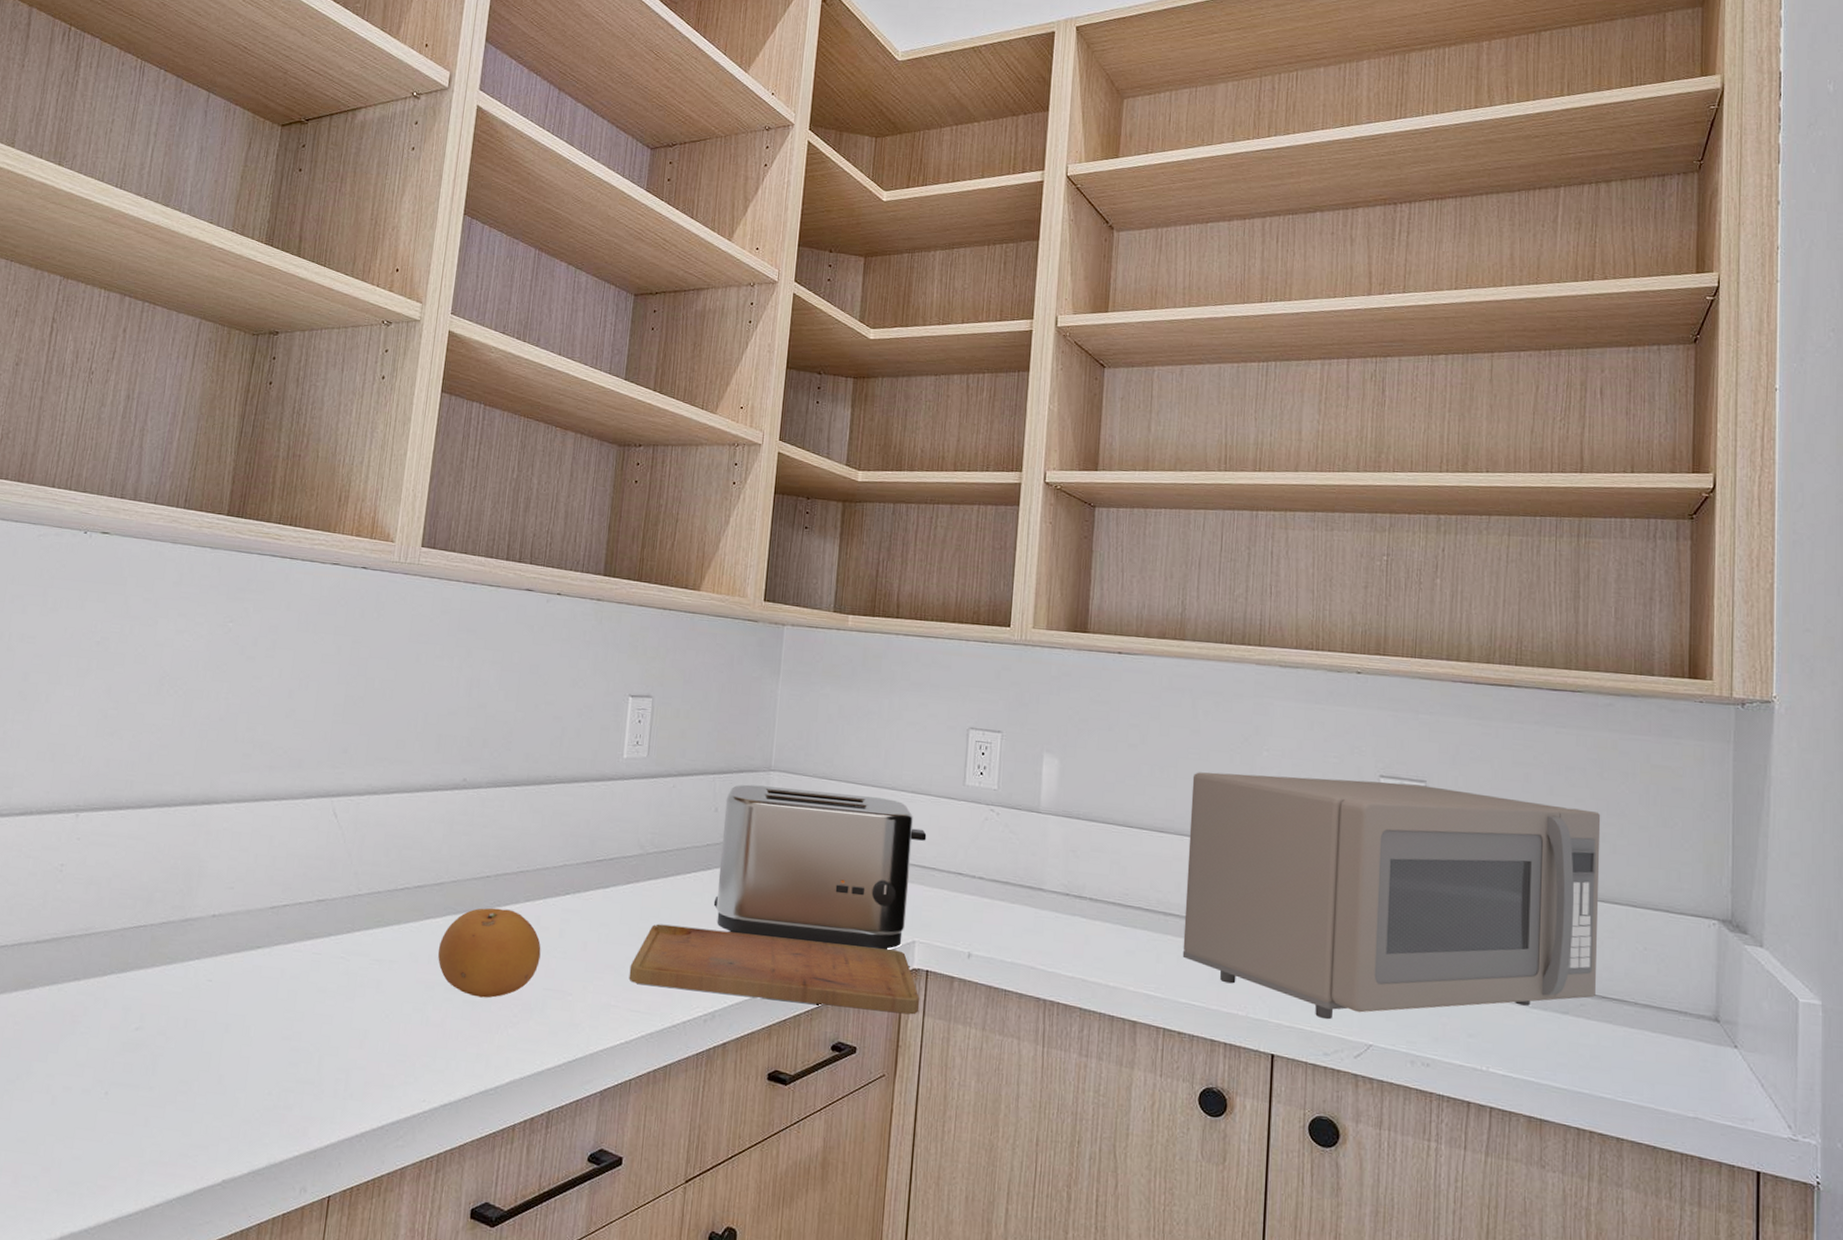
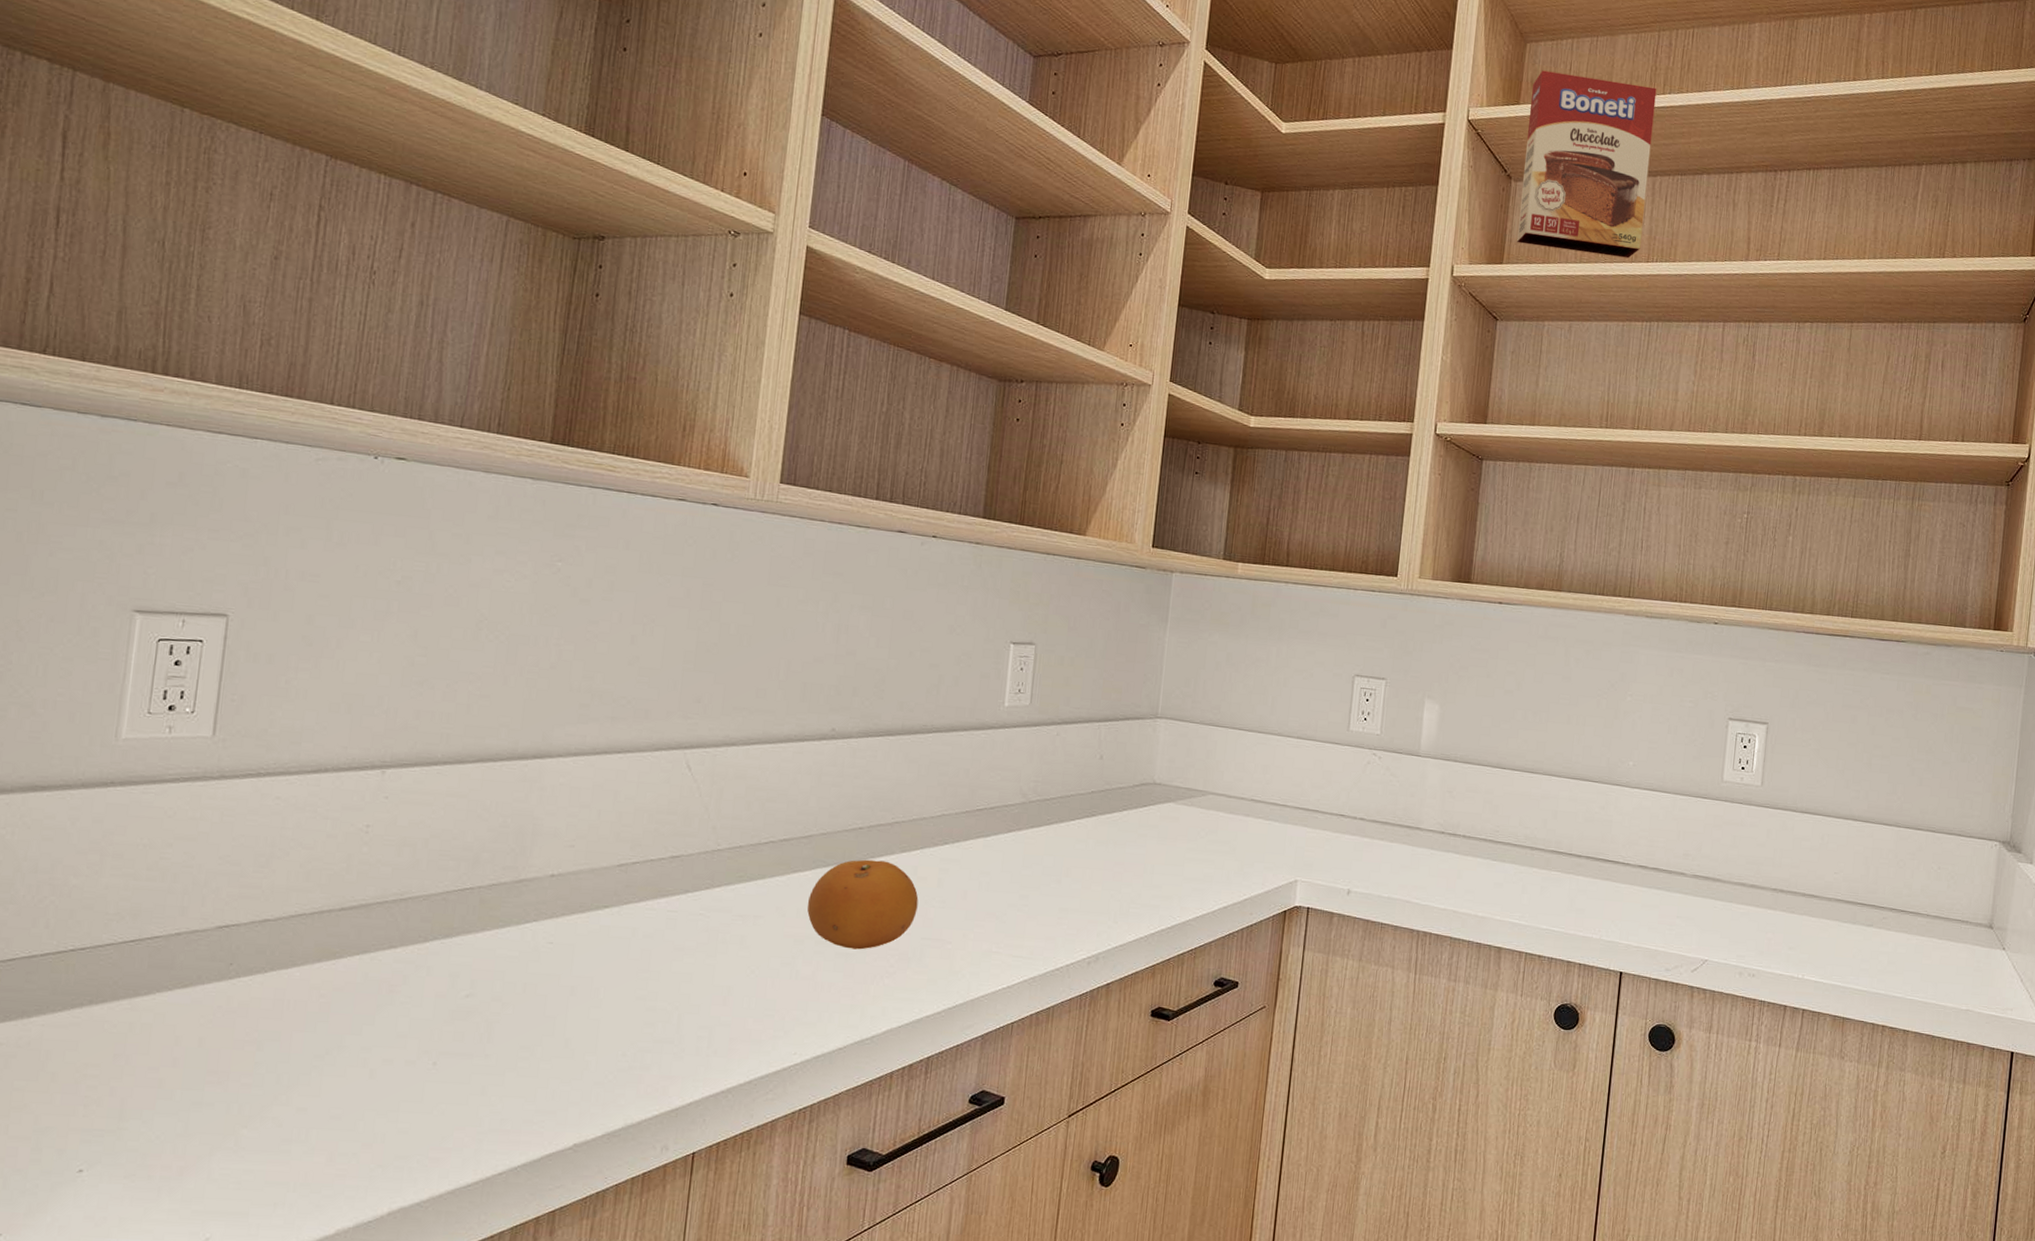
cutting board: present [629,923,920,1015] -> none [1010,870,1300,950]
toaster: present [713,784,927,951] -> none [1098,732,1311,890]
food box: none [1121,123,1261,300] -> present [1516,70,1657,259]
microwave: present [1182,772,1601,1020] -> none [1545,716,1912,939]

